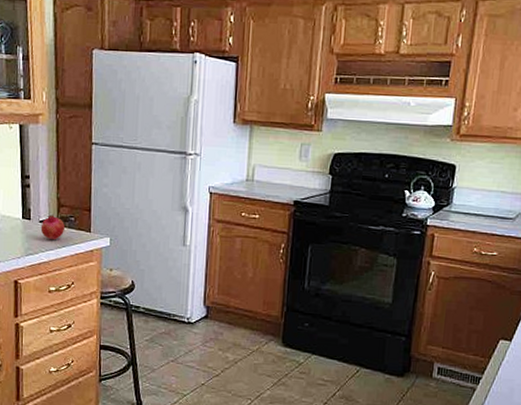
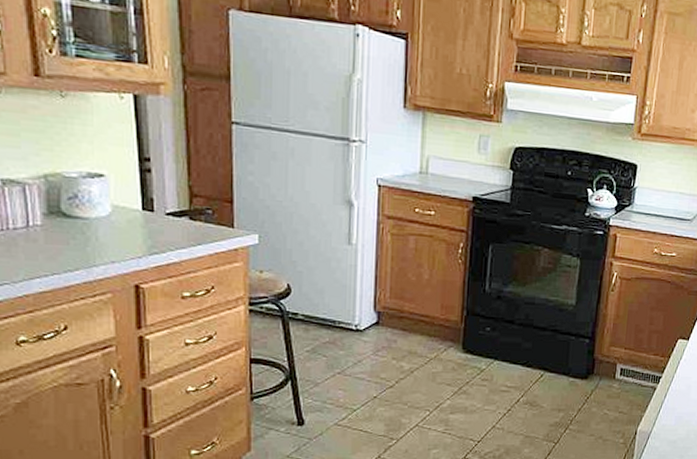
fruit: present [40,215,65,240] -> none [168,206,199,237]

